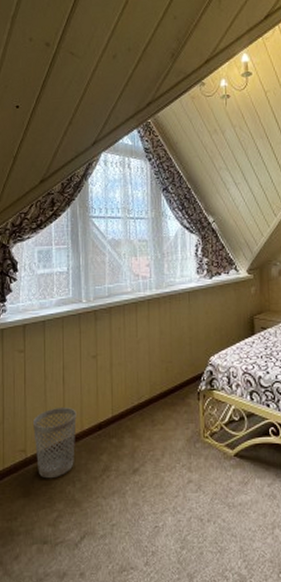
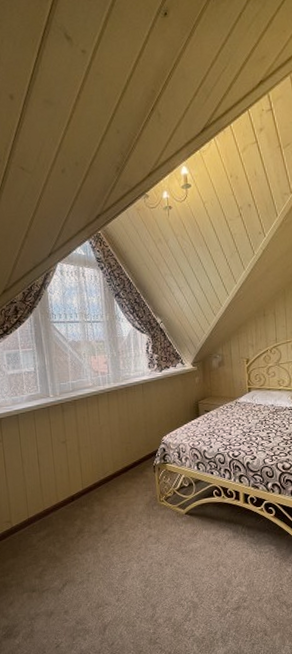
wastebasket: present [33,408,77,479] -> none [15,485,53,542]

